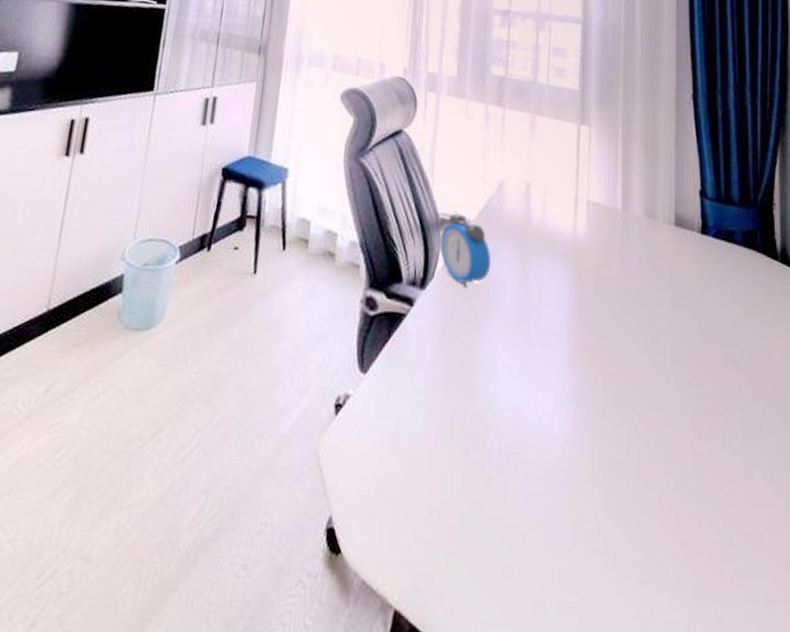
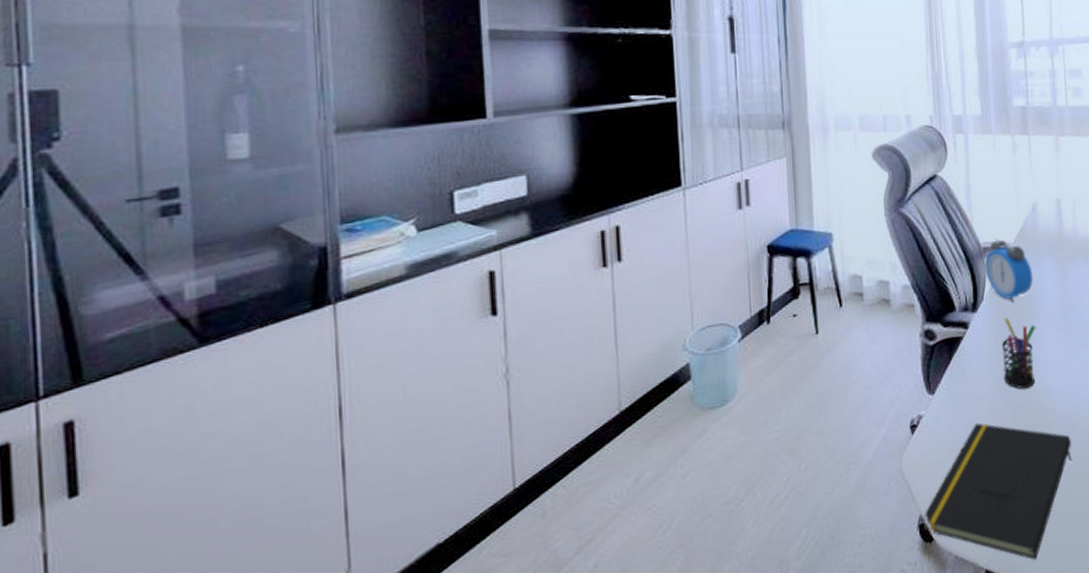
notepad: none [330,420,513,614] -> present [921,423,1072,560]
pen holder: none [444,303,488,393] -> present [1001,317,1036,389]

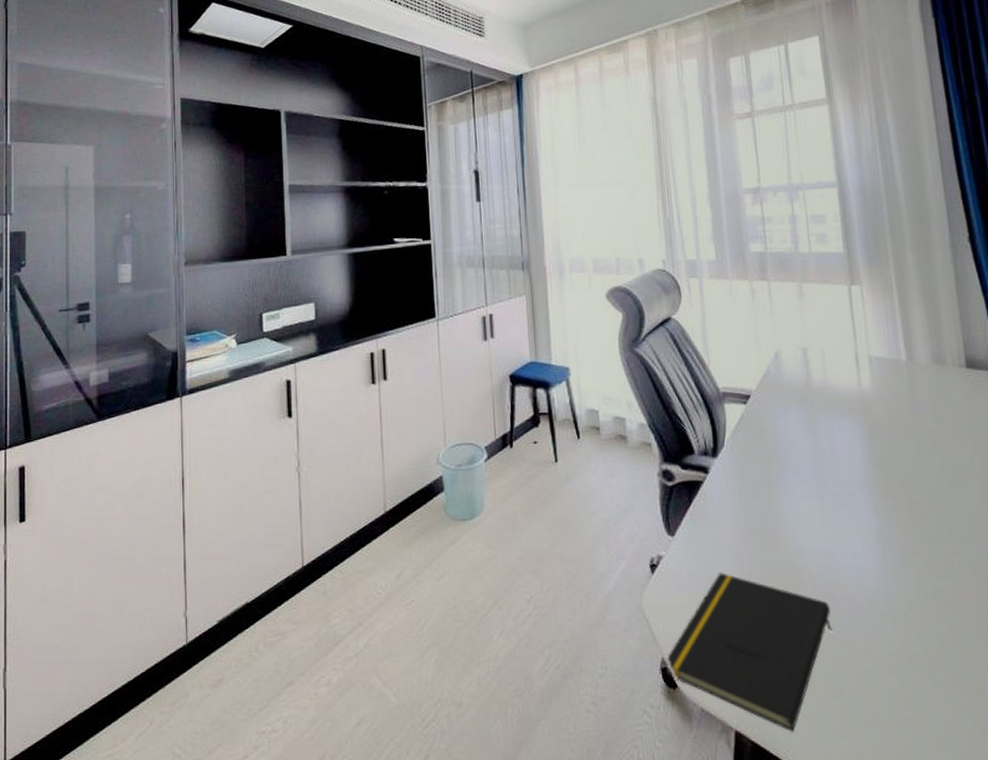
alarm clock: present [984,238,1033,302] -> none [724,384,779,451]
pen holder: present [1001,317,1036,389] -> none [745,466,785,544]

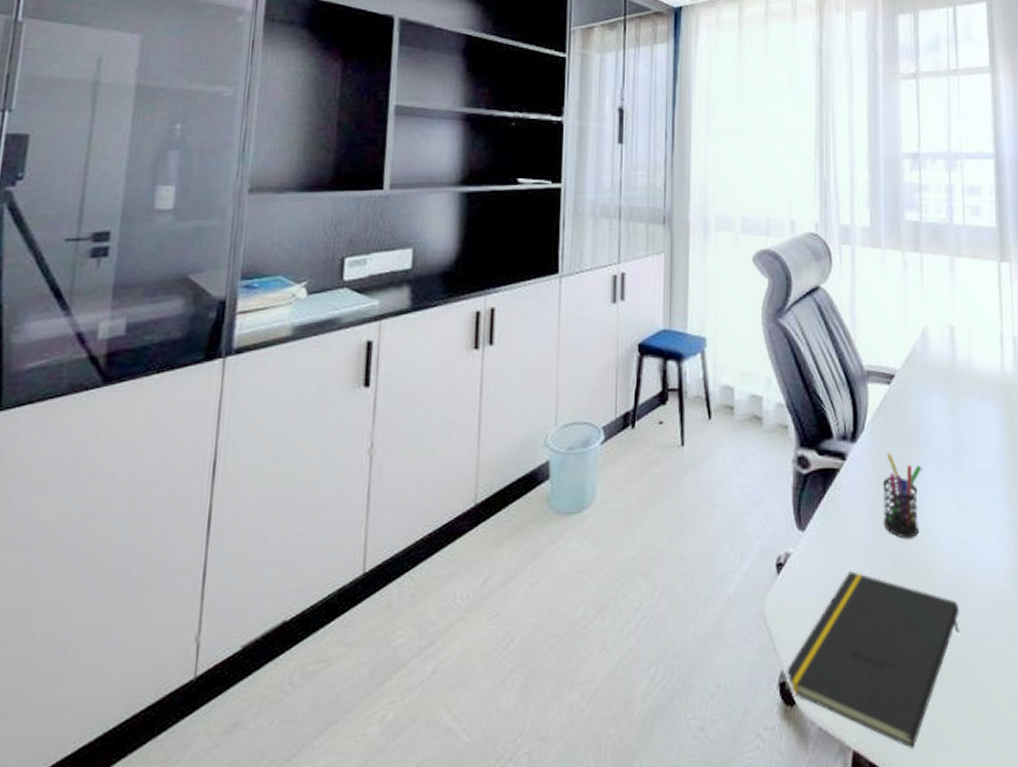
pen holder: none [745,466,785,544] -> present [882,452,922,539]

